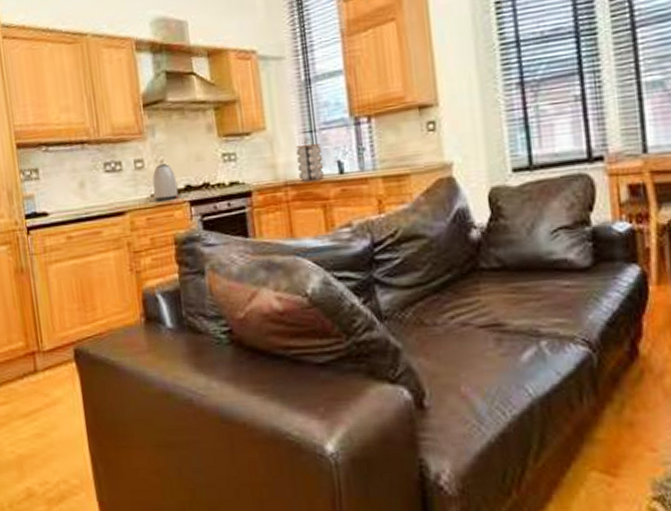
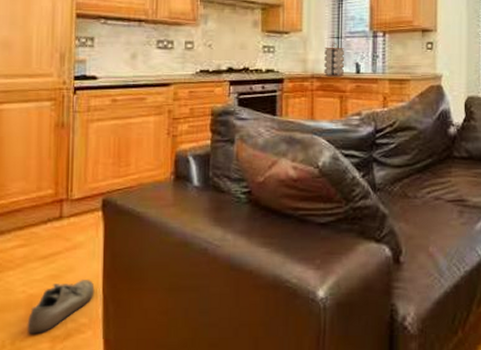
shoe: none [21,438,82,496] -> present [27,280,95,334]
kettle: present [152,164,179,202] -> none [199,48,221,79]

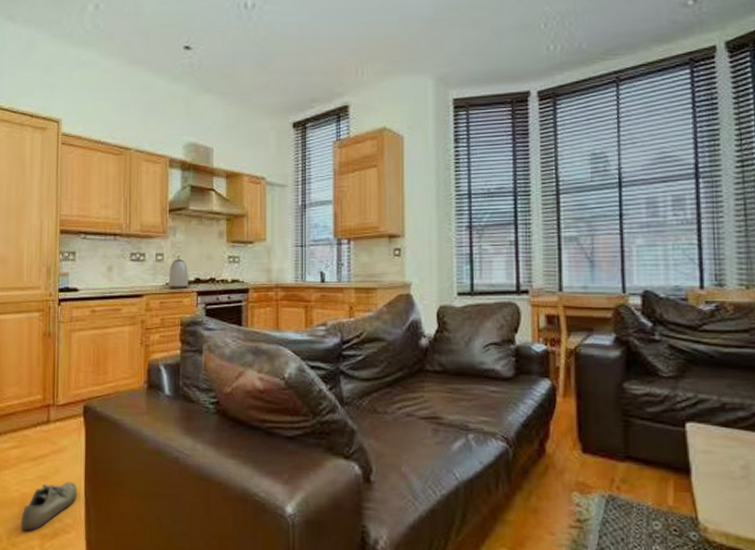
kettle: none [199,48,221,79] -> present [169,259,189,290]
spice rack: present [324,43,345,77] -> none [288,252,309,286]

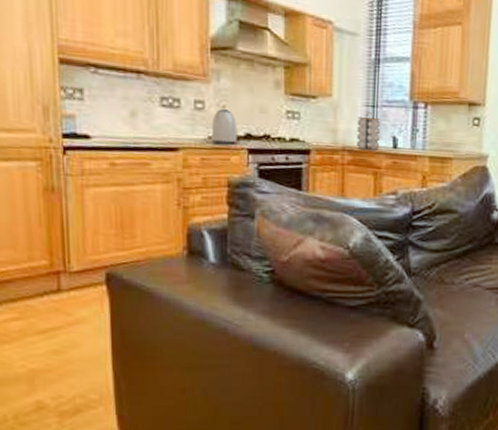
shoe: present [20,482,78,531] -> none [30,356,104,408]
spice rack: none [288,252,309,286] -> present [356,112,381,152]

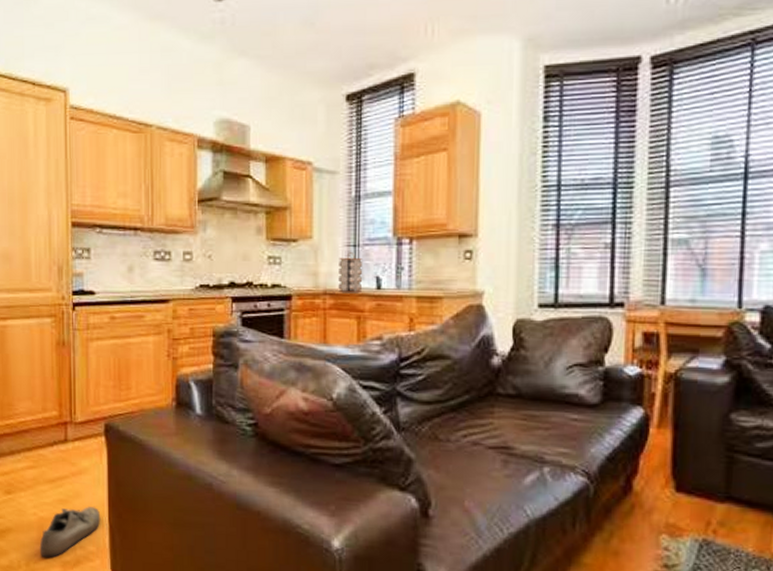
shoe: none [30,356,104,408] -> present [39,506,101,557]
kettle: present [212,109,237,146] -> none [199,259,222,295]

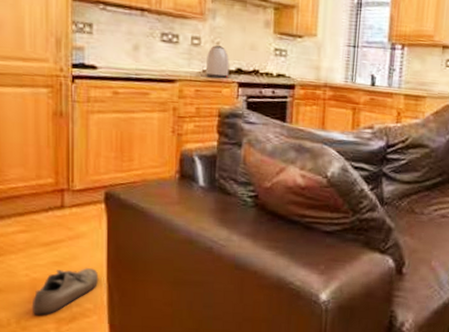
kettle: none [199,259,222,295] -> present [206,45,230,79]
spice rack: present [338,252,363,294] -> none [337,52,361,88]

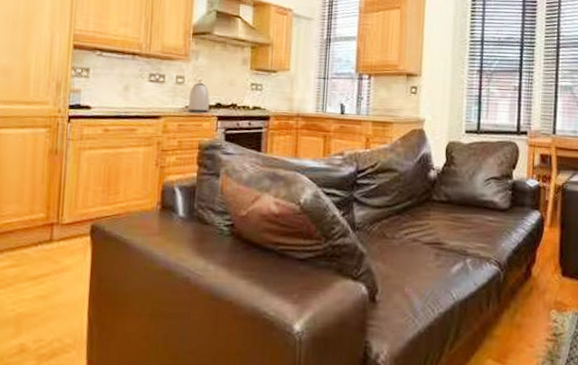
shoe: present [31,268,99,315] -> none [14,301,81,351]

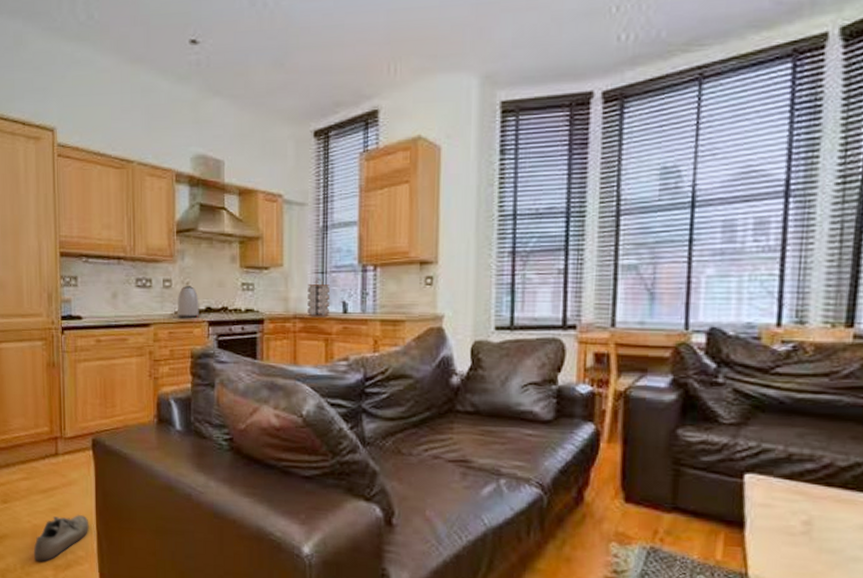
shoe: none [14,301,81,351] -> present [33,515,89,561]
spice rack: none [309,83,331,117] -> present [307,279,331,318]

